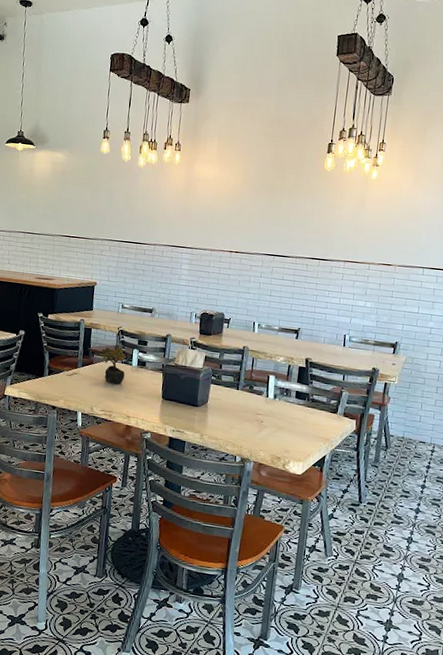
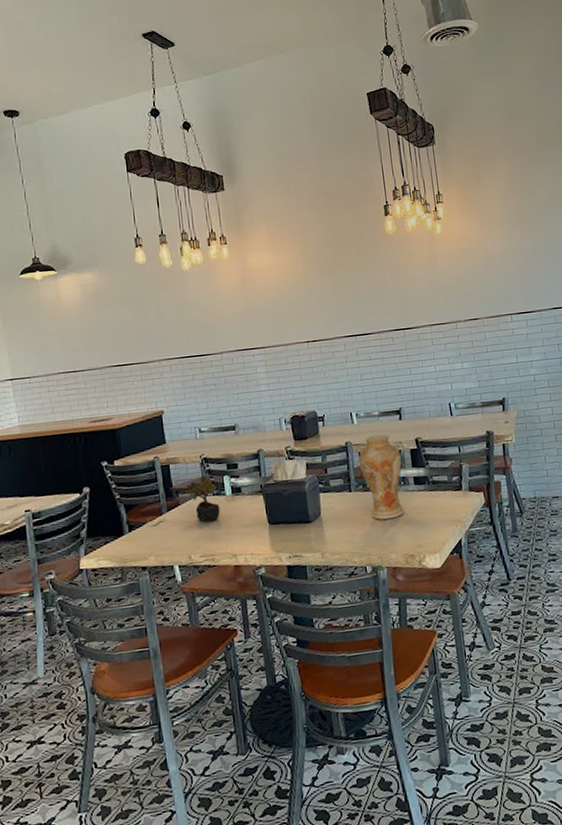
vase: none [250,346,290,422] -> present [358,434,405,520]

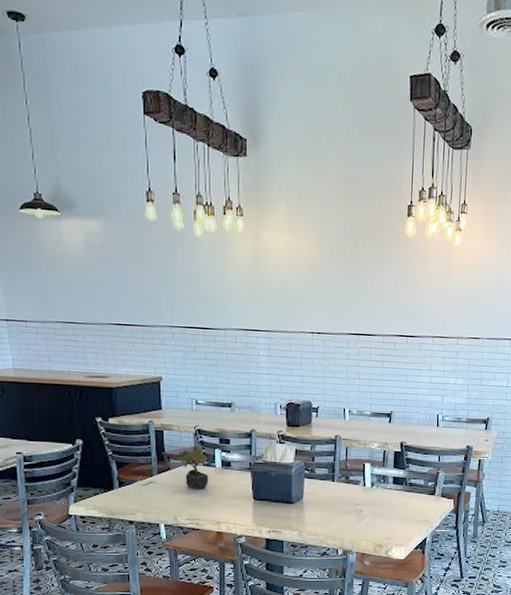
vase: present [358,434,405,520] -> none [345,433,385,511]

